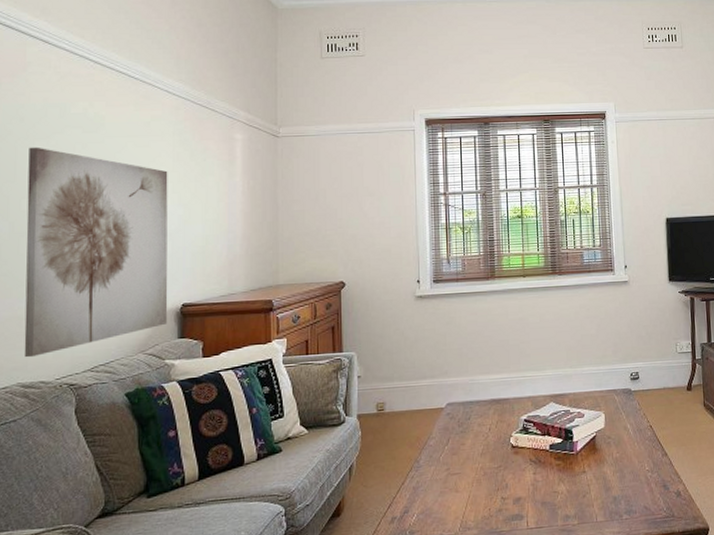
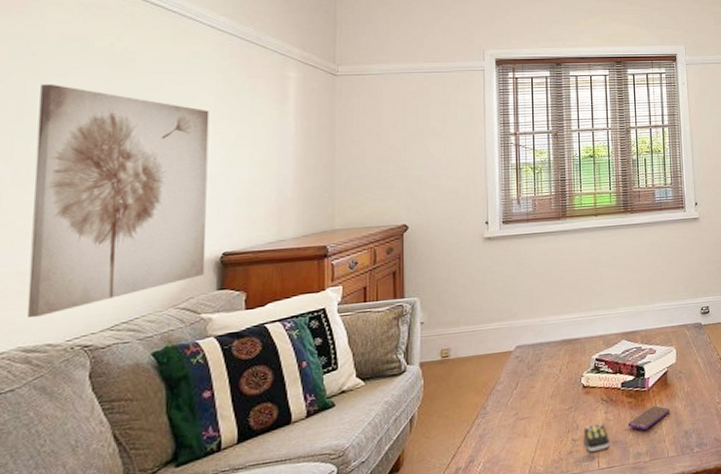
remote control: none [512,484,538,511] -> present [583,423,609,452]
smartphone: none [555,470,599,493] -> present [627,405,670,430]

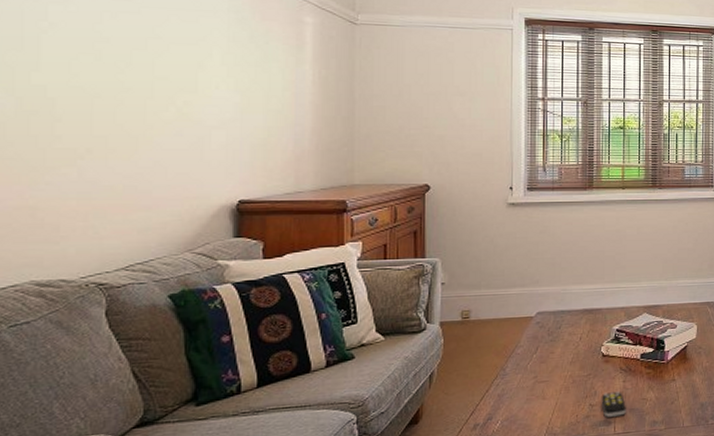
wall art: present [26,83,210,319] -> none [38,11,222,253]
smartphone: present [627,405,670,430] -> none [644,378,688,400]

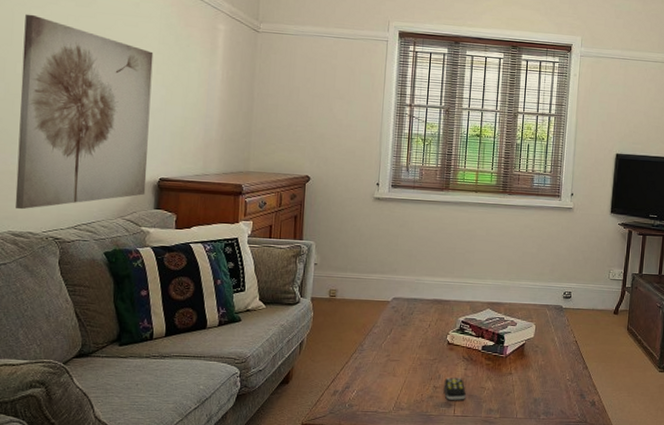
wall art: none [38,11,222,253] -> present [15,14,154,210]

